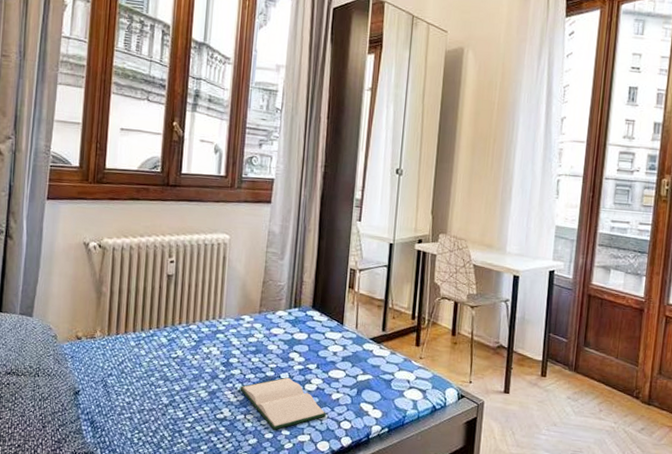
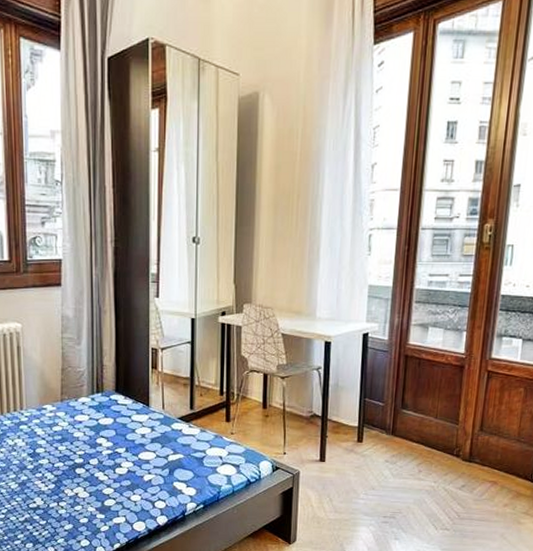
hardback book: present [240,377,326,430] -> none [50,463,139,515]

